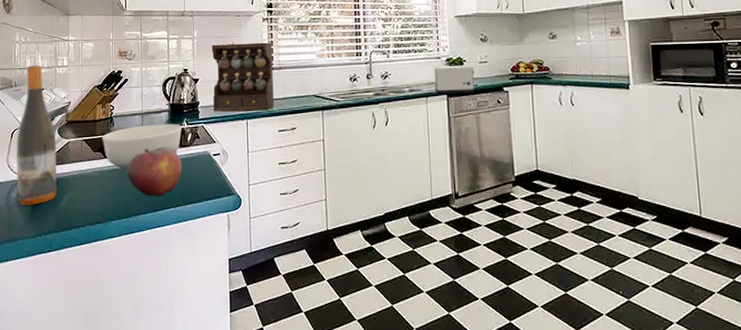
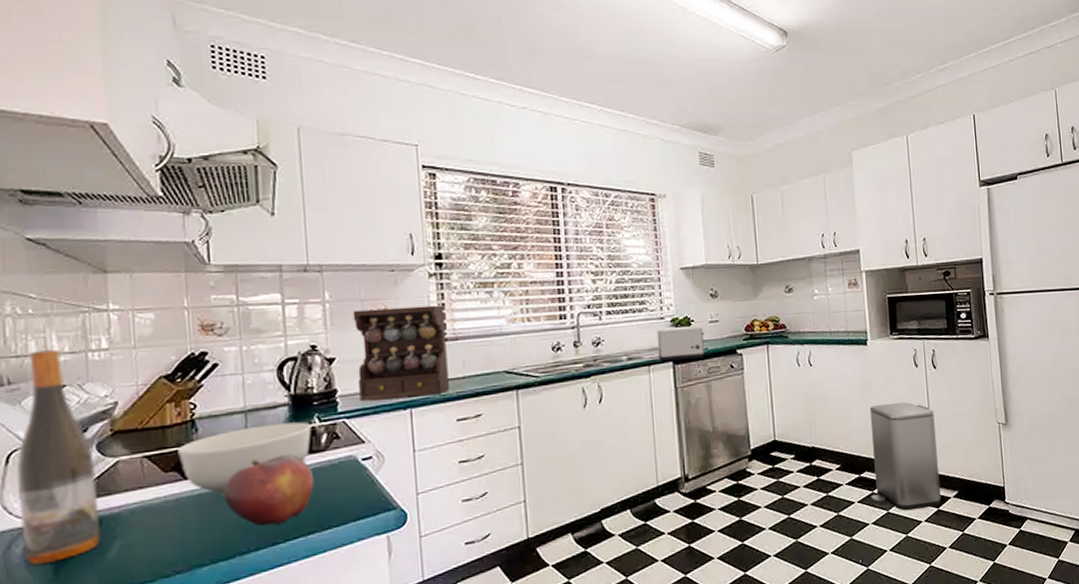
pedal bin: none [631,144,709,251] -> present [869,401,941,511]

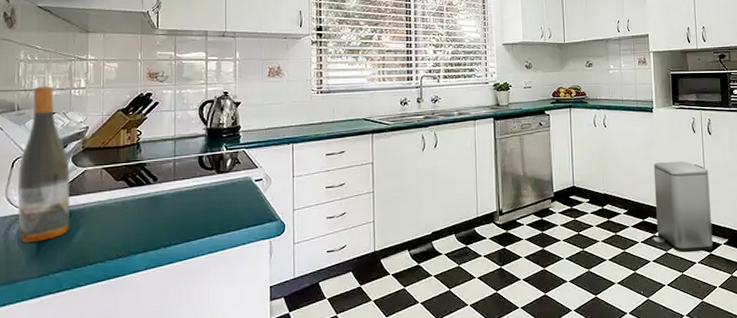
bowl: present [178,421,311,497] -> none [126,149,220,202]
fruit: present [224,454,315,527] -> none [156,173,220,227]
spice rack: present [352,305,449,402] -> none [255,65,322,136]
toaster: present [656,326,705,362] -> none [481,90,520,118]

